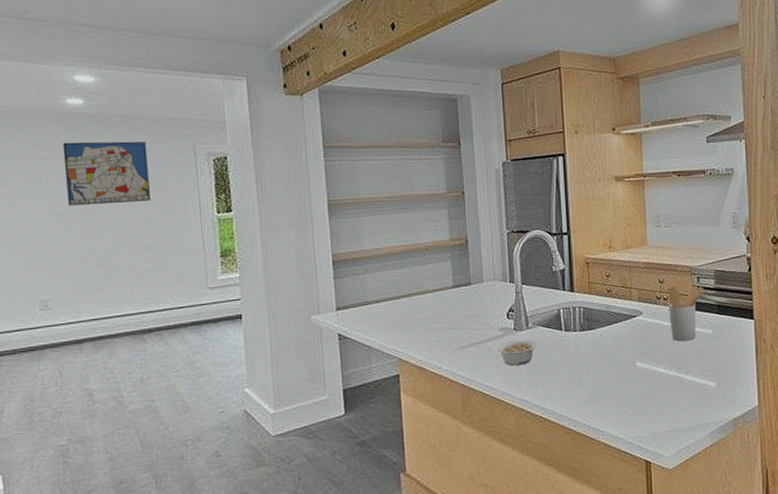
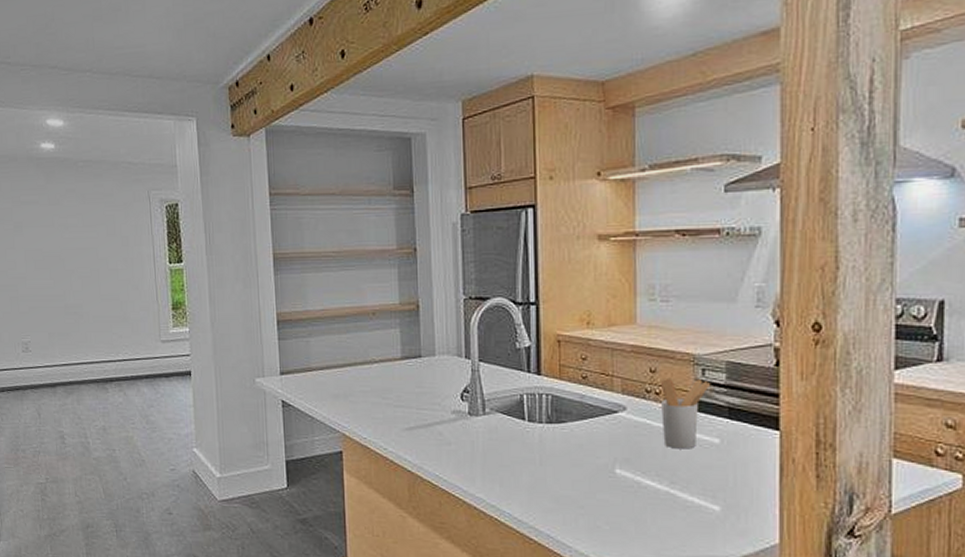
wall art: present [62,141,150,206] -> none [38,186,111,251]
legume: present [498,340,537,366] -> none [450,427,495,456]

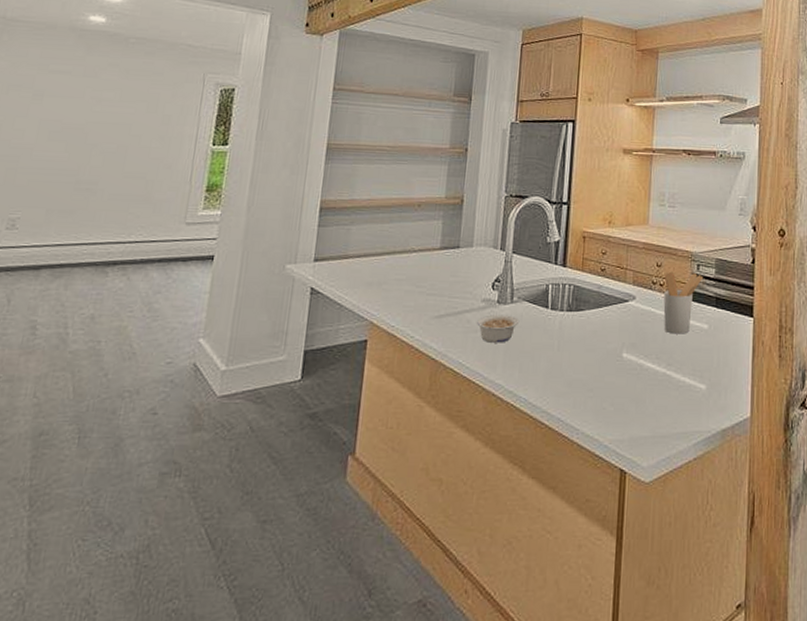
legume: none [450,427,495,456] -> present [477,315,520,343]

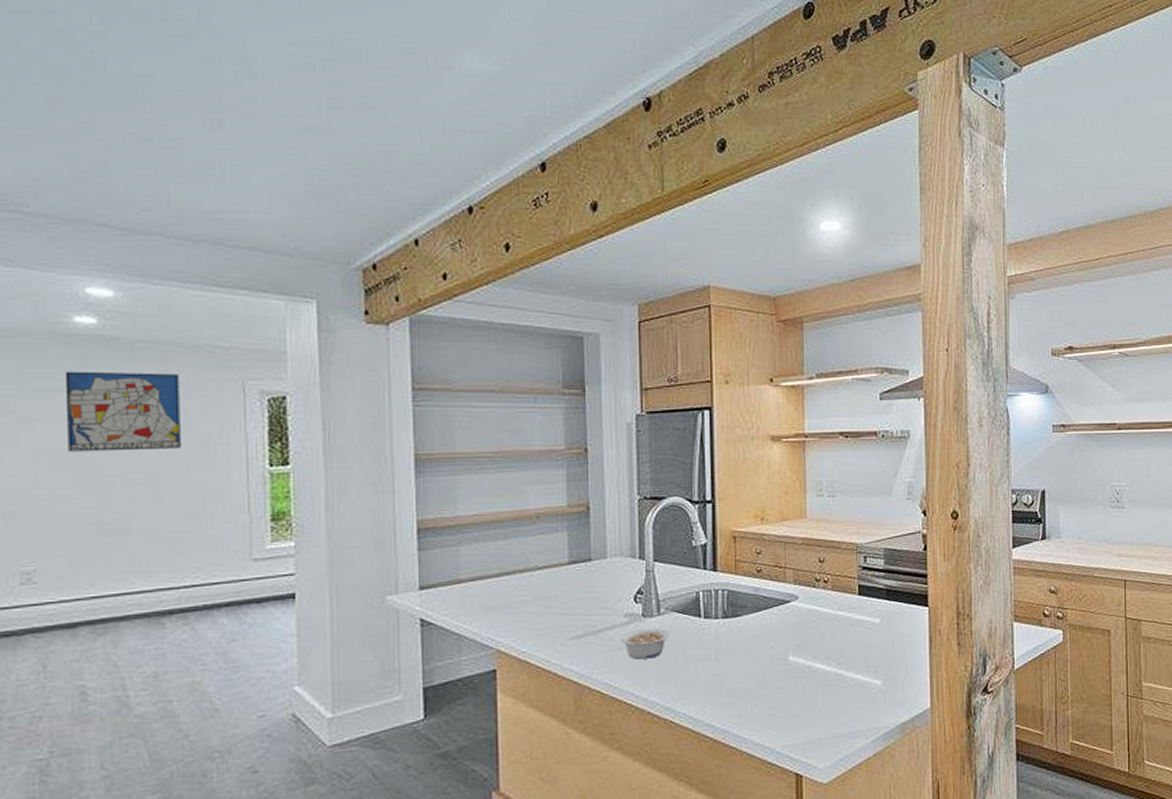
wall art: none [64,58,158,126] -> present [65,371,181,452]
utensil holder: present [663,271,704,334] -> none [829,566,872,632]

